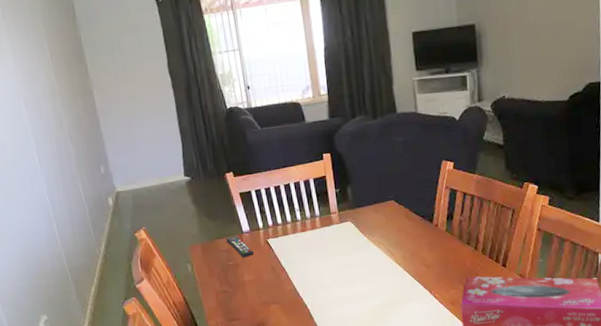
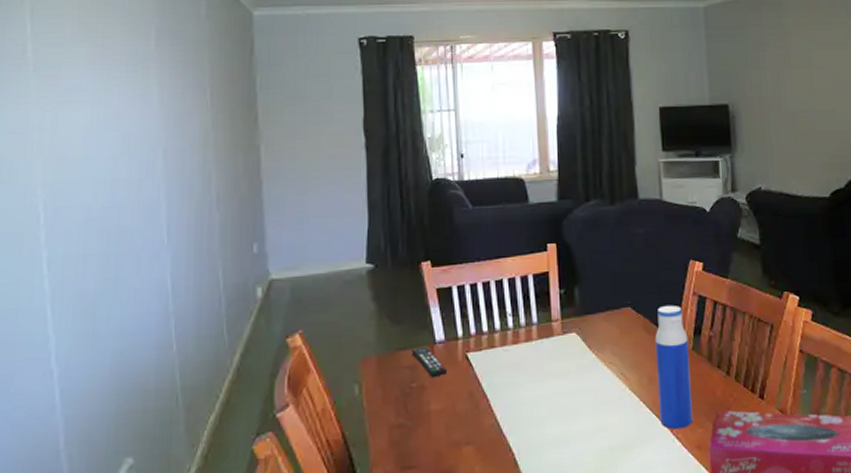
water bottle: none [414,197,447,291] -> present [655,305,693,430]

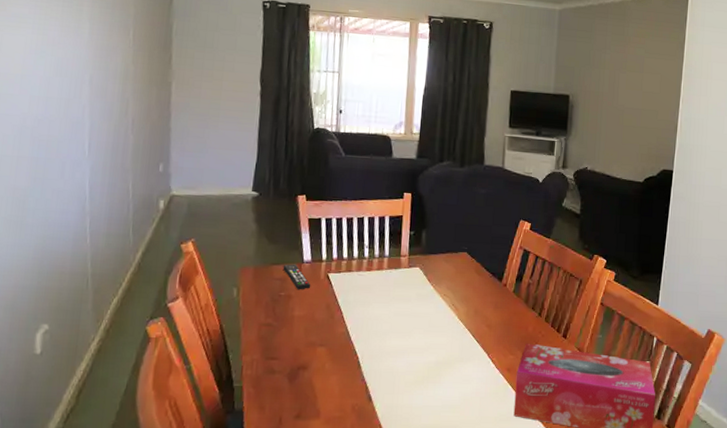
water bottle: present [655,305,693,430] -> none [480,254,511,354]

